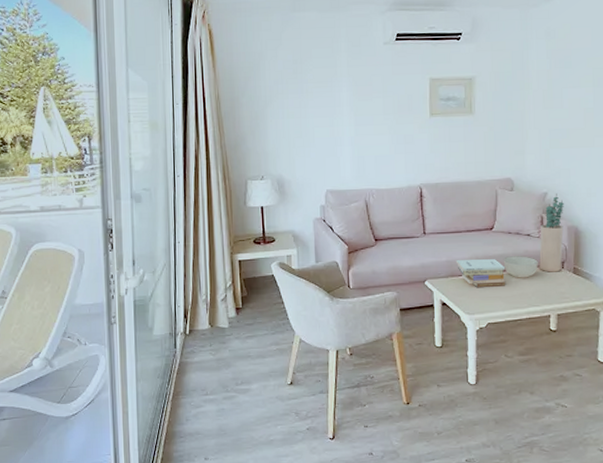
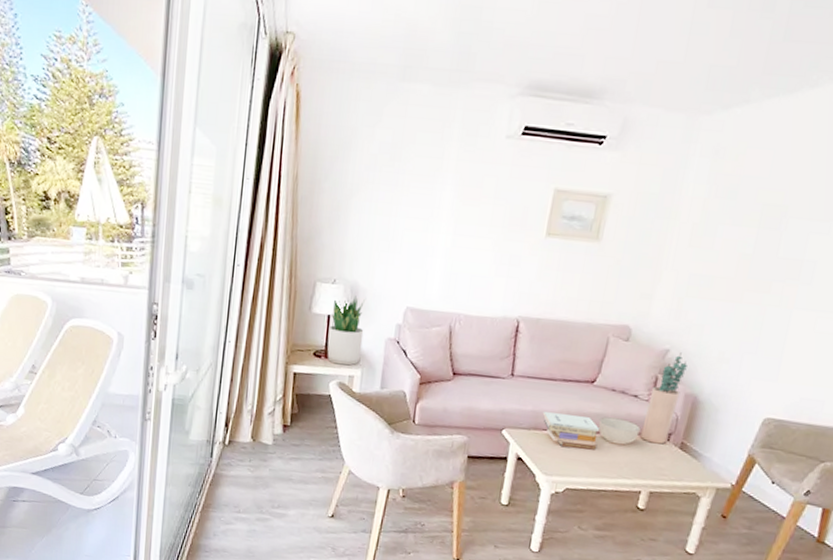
planter: none [263,187,295,248] -> present [327,296,365,366]

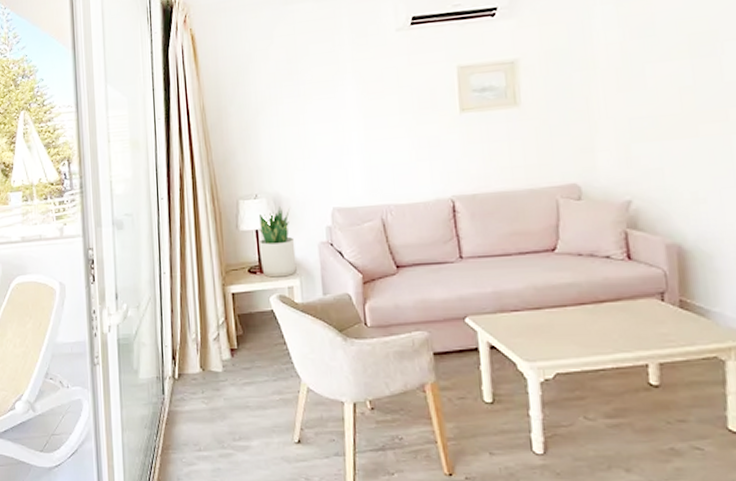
books: present [542,412,601,450] -> none [505,289,579,327]
bowl: present [598,417,641,446] -> none [572,284,625,316]
vase: present [640,353,687,445] -> none [623,201,662,307]

